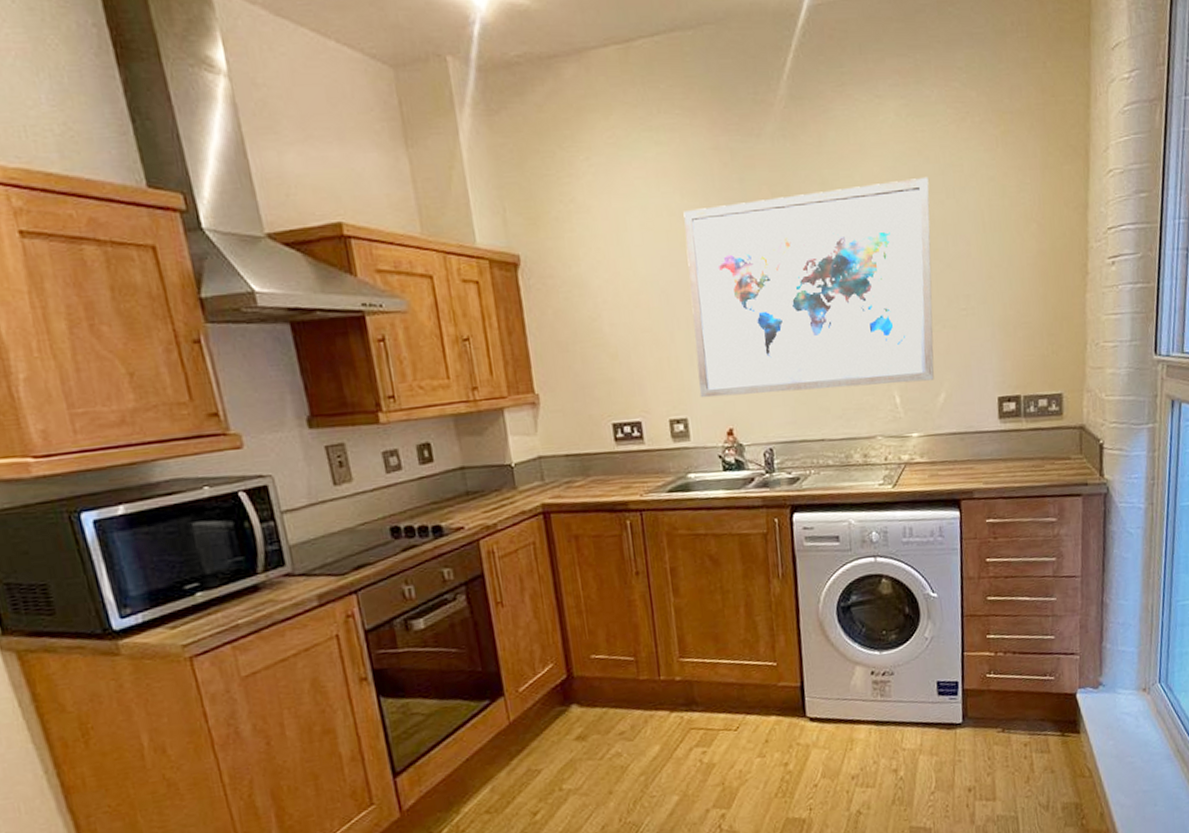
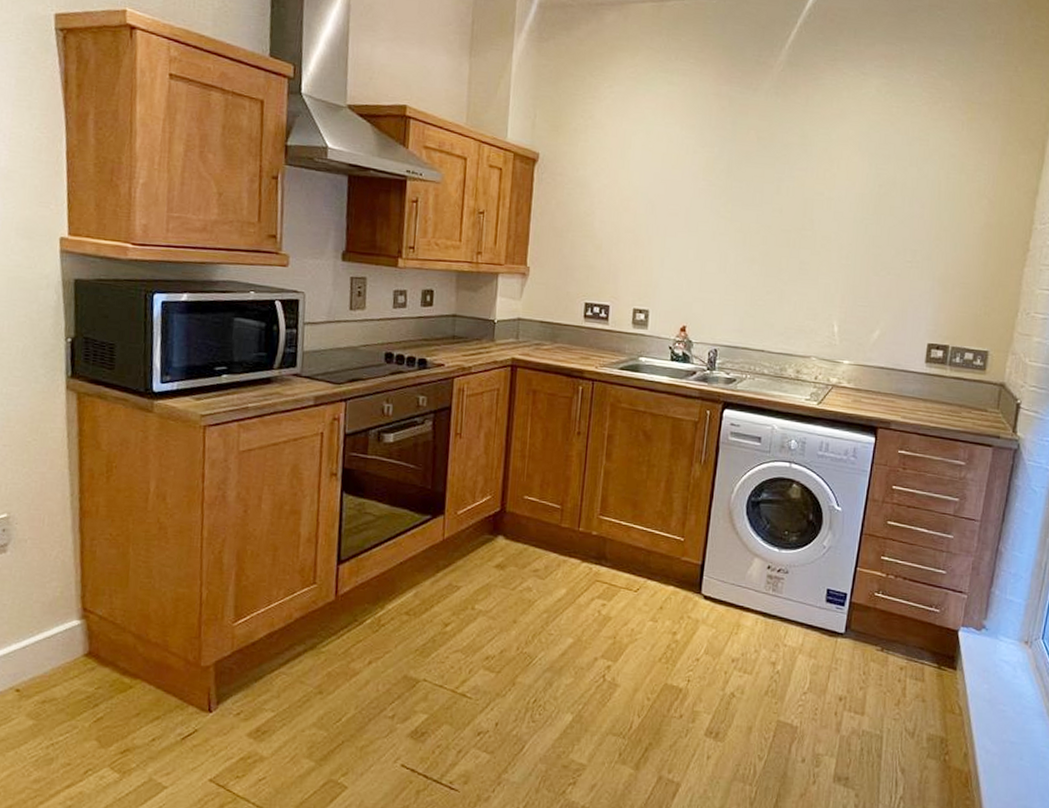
wall art: present [683,176,934,398] -> none [663,140,896,318]

